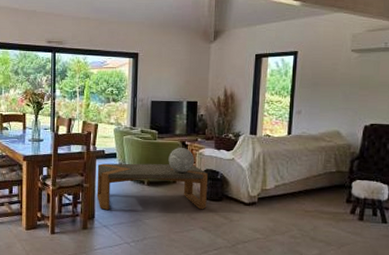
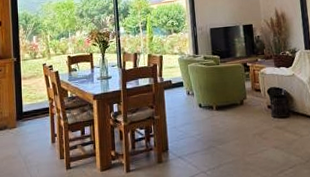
coffee table: present [97,163,208,210] -> none [166,85,276,140]
decorative sphere: present [168,148,194,174] -> none [233,69,258,95]

